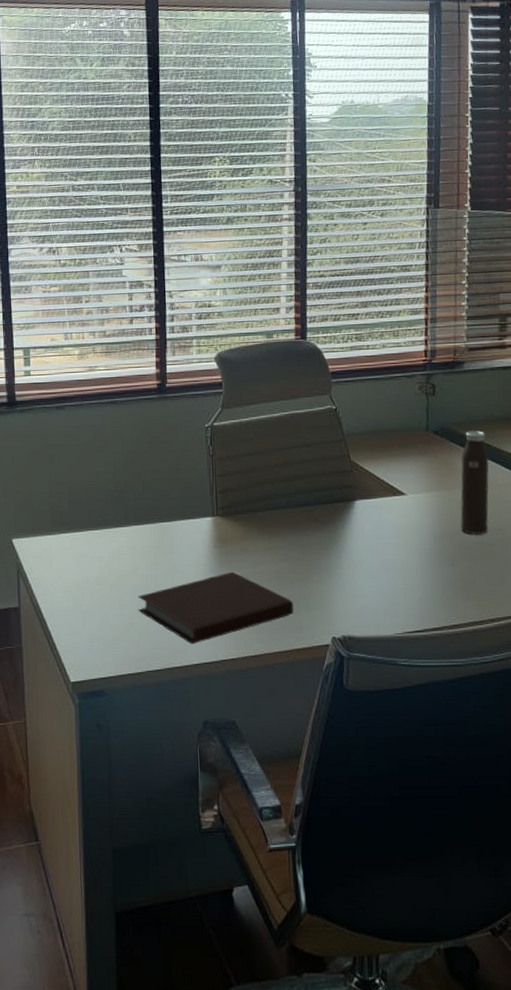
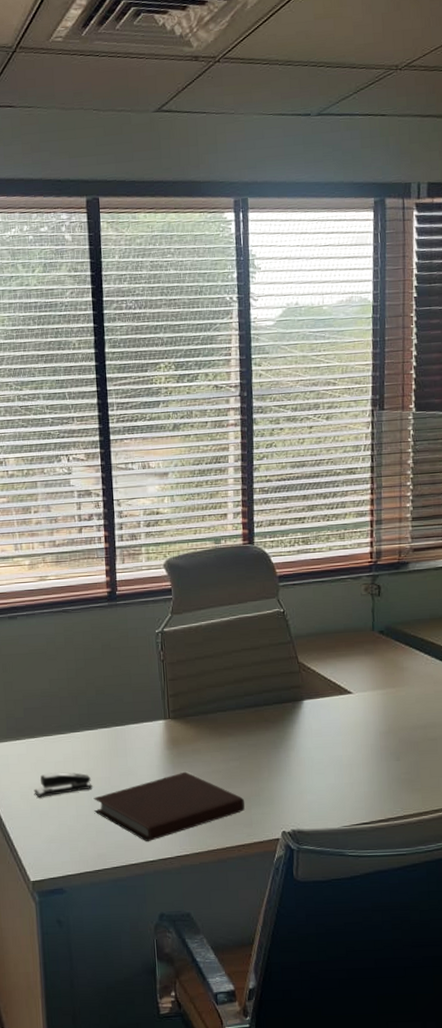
stapler: none [76,568,137,594] -> present [33,772,93,797]
water bottle: present [460,430,489,534] -> none [405,629,433,730]

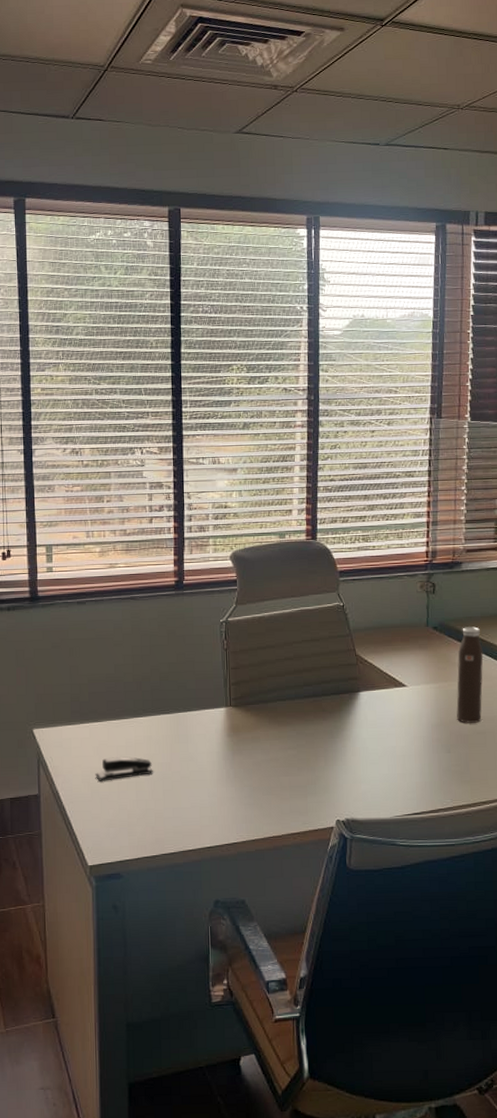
notebook: present [93,771,245,842] -> none [154,759,301,828]
water bottle: none [405,629,433,730] -> present [456,626,484,723]

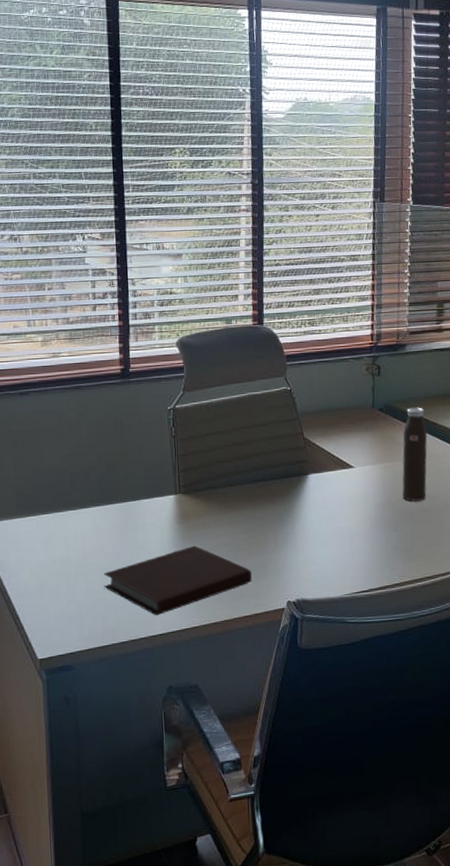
stapler: present [95,757,153,781] -> none [43,548,103,574]
notebook: none [154,759,301,828] -> present [103,545,252,616]

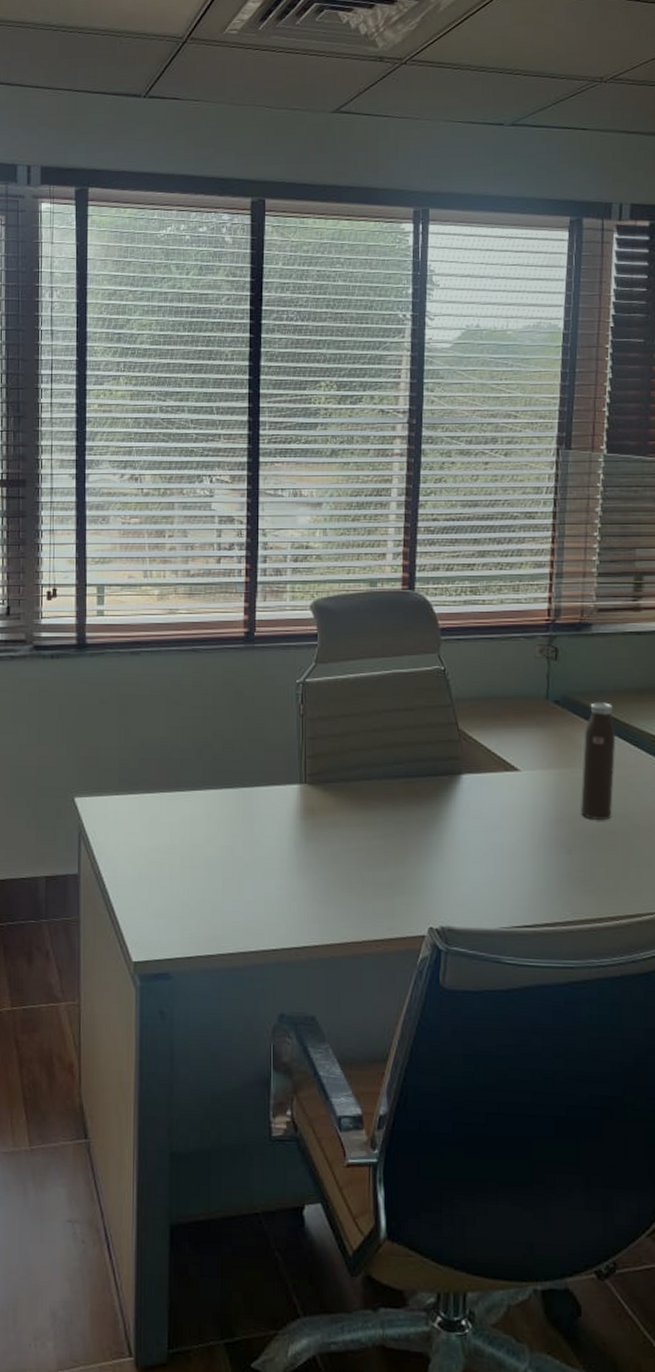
notebook: present [103,545,252,616] -> none [212,847,386,927]

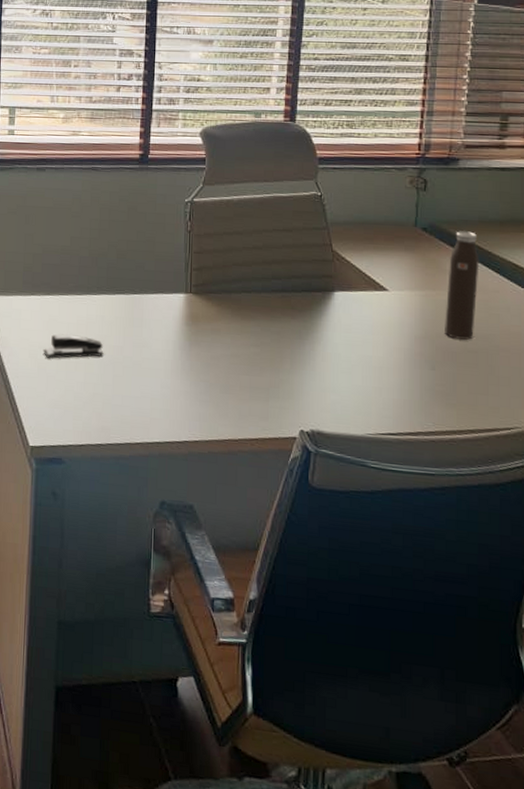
stapler: none [144,835,212,864] -> present [43,333,104,359]

